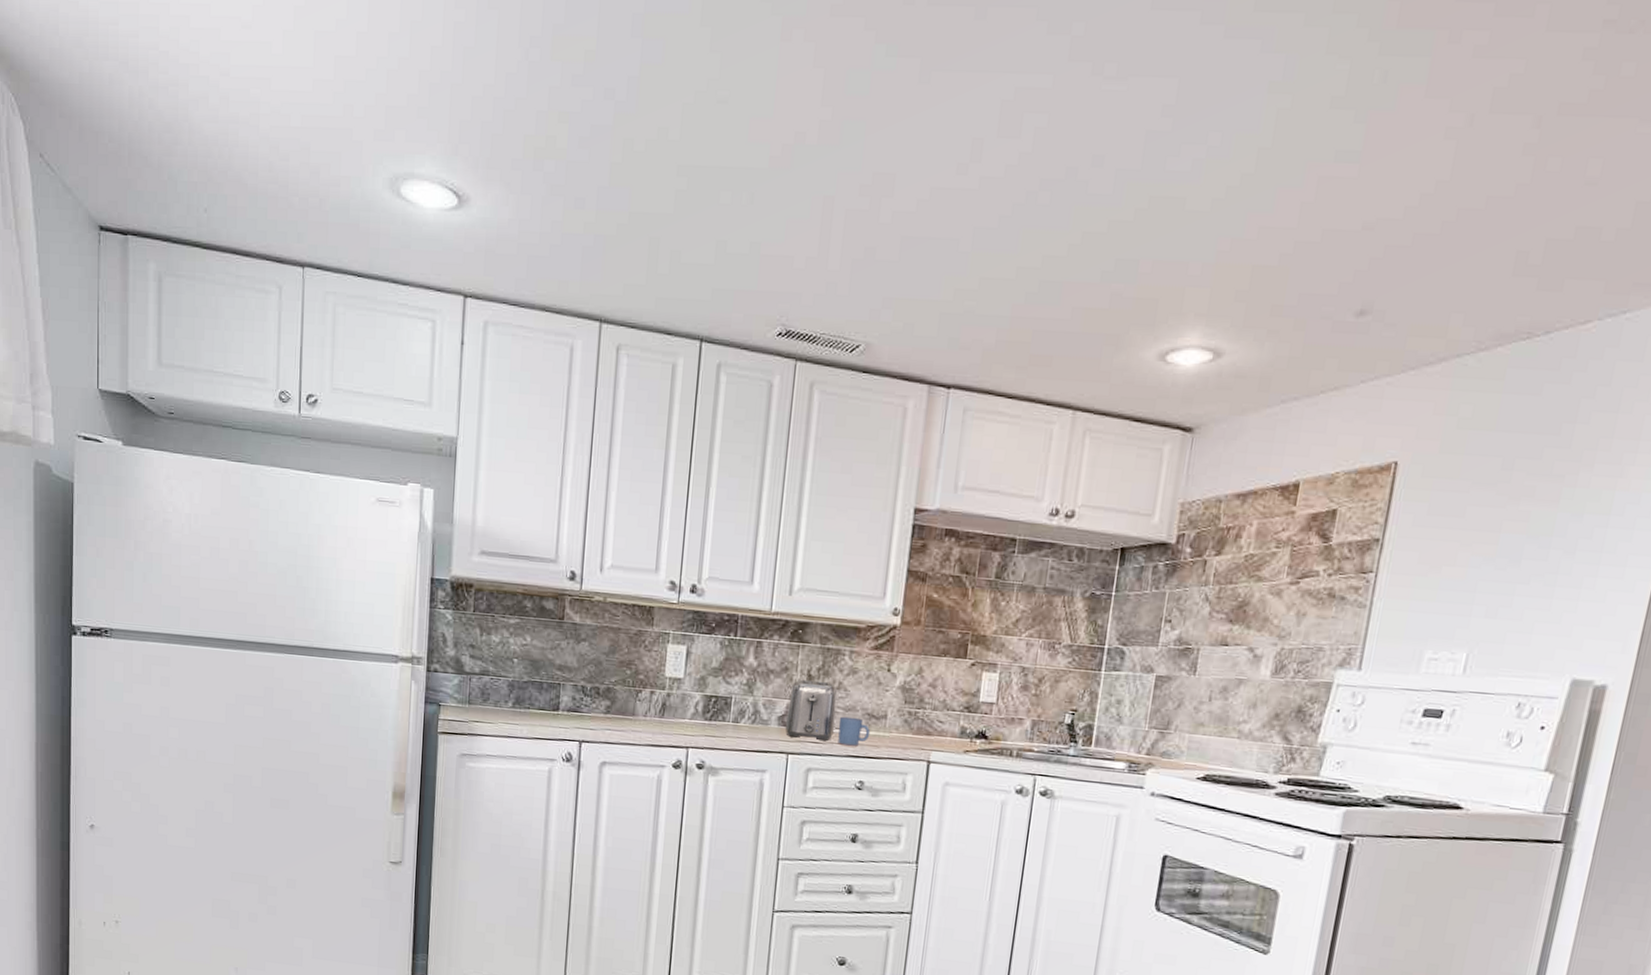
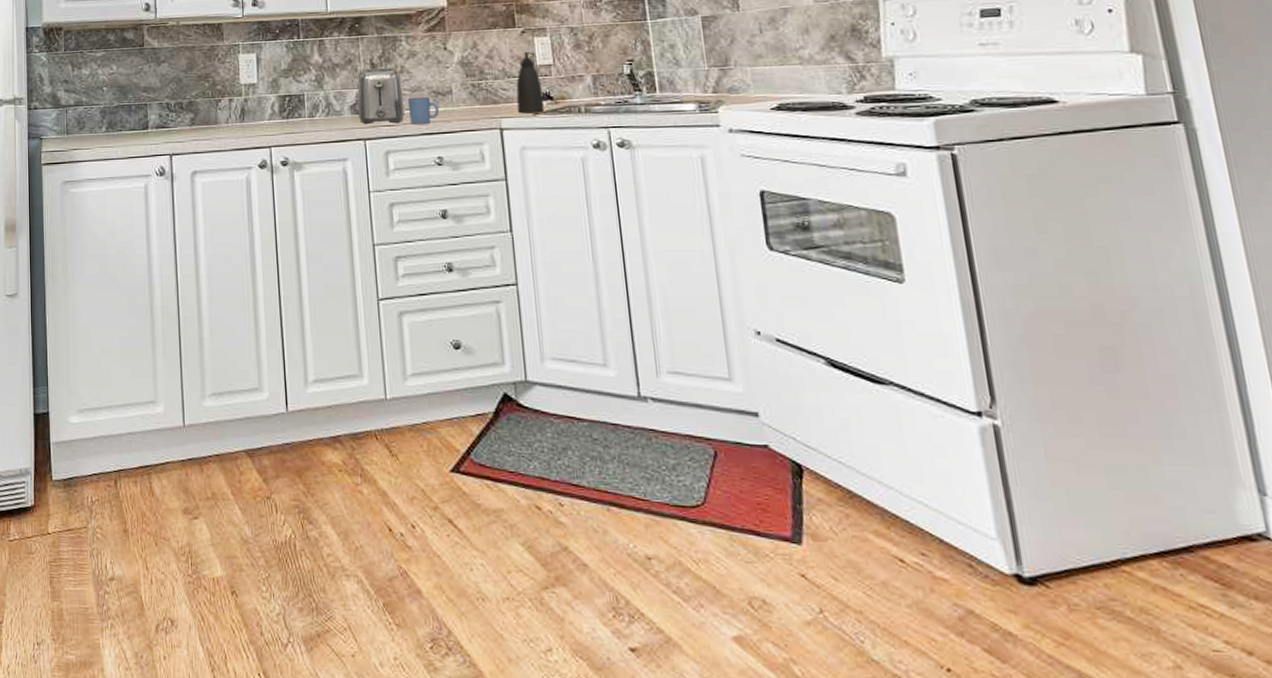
soap dispenser: none [950,685,980,752] -> present [516,51,545,115]

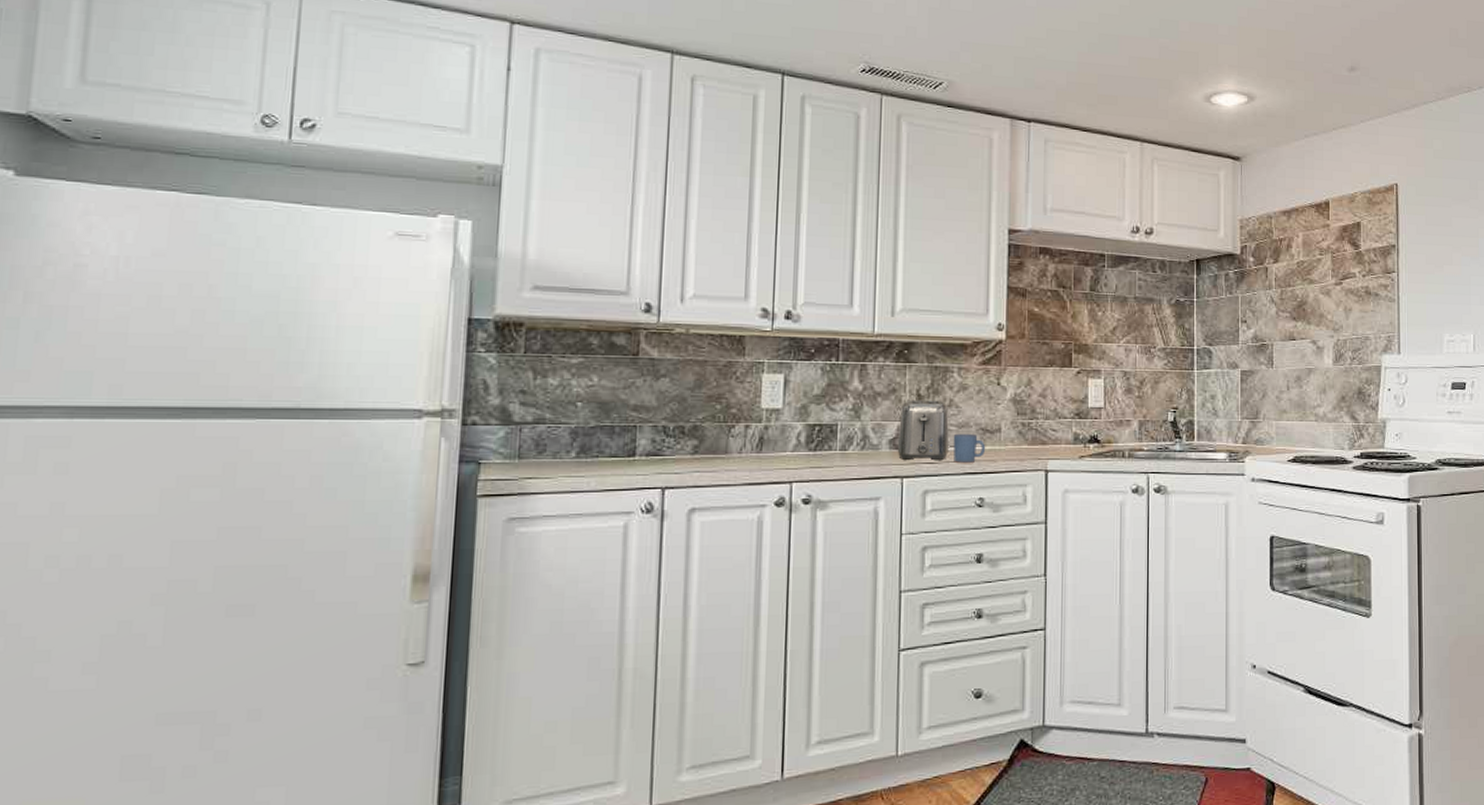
soap dispenser: present [516,51,545,115] -> none [1065,392,1091,457]

